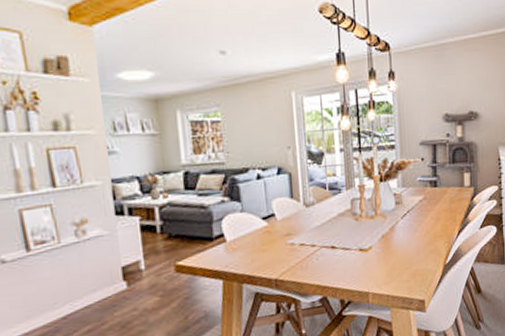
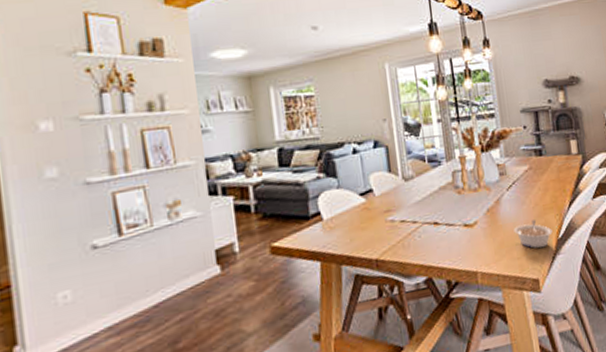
legume: none [405,246,441,273] -> present [513,220,553,249]

